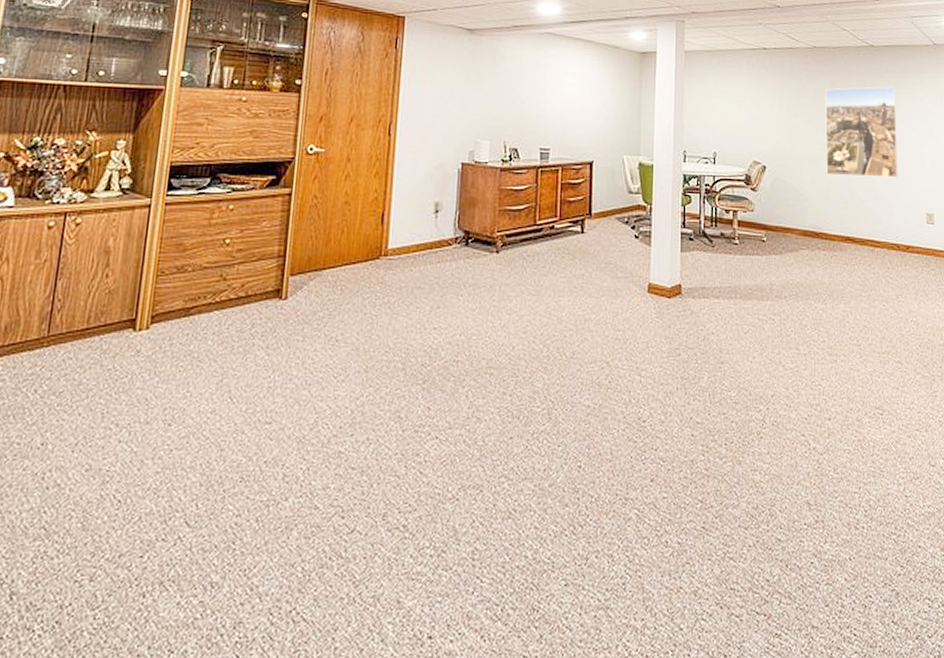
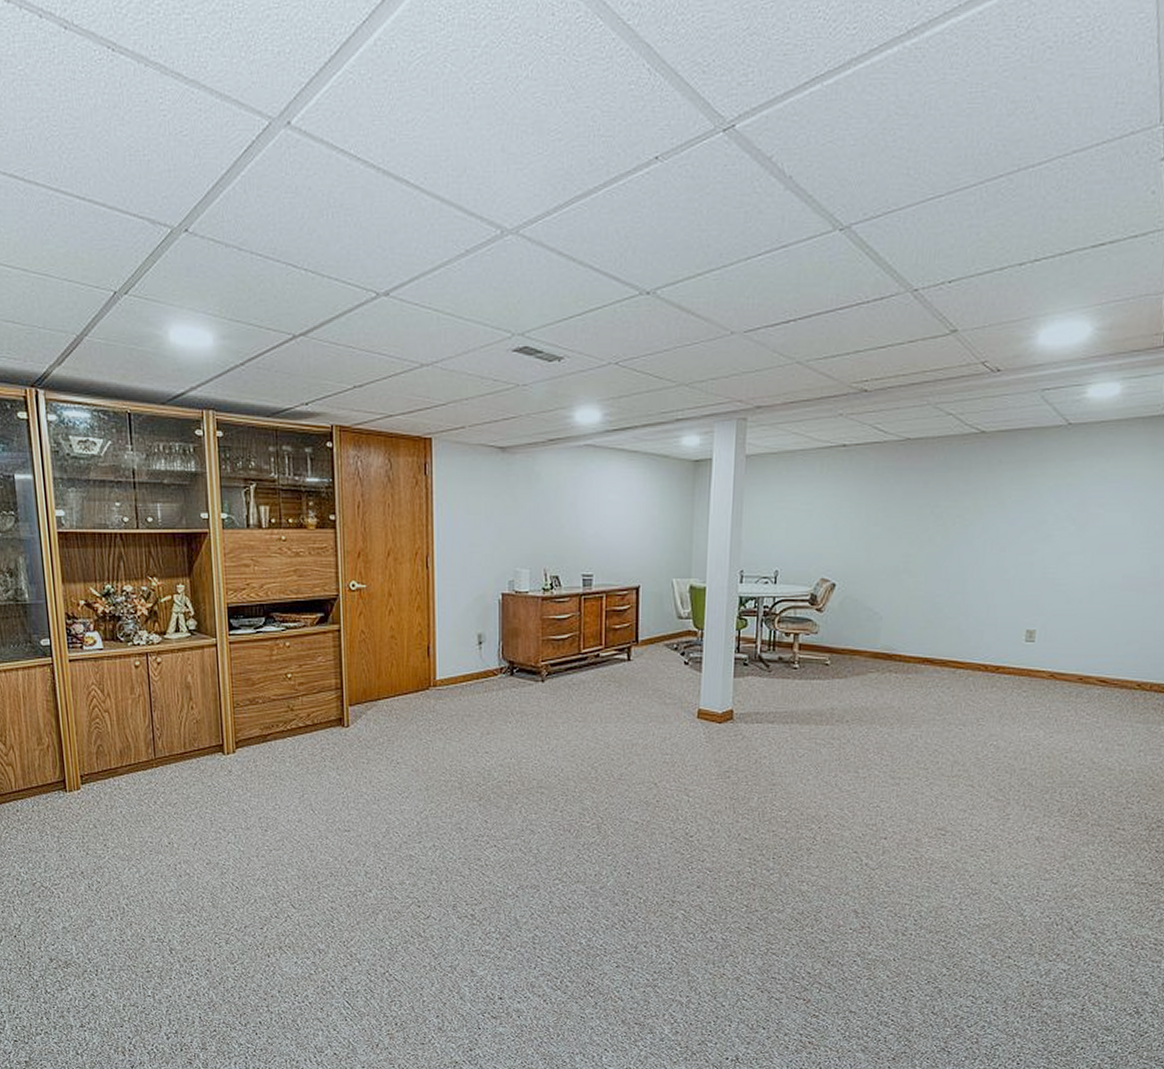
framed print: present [825,86,898,178] -> none [907,481,1008,591]

